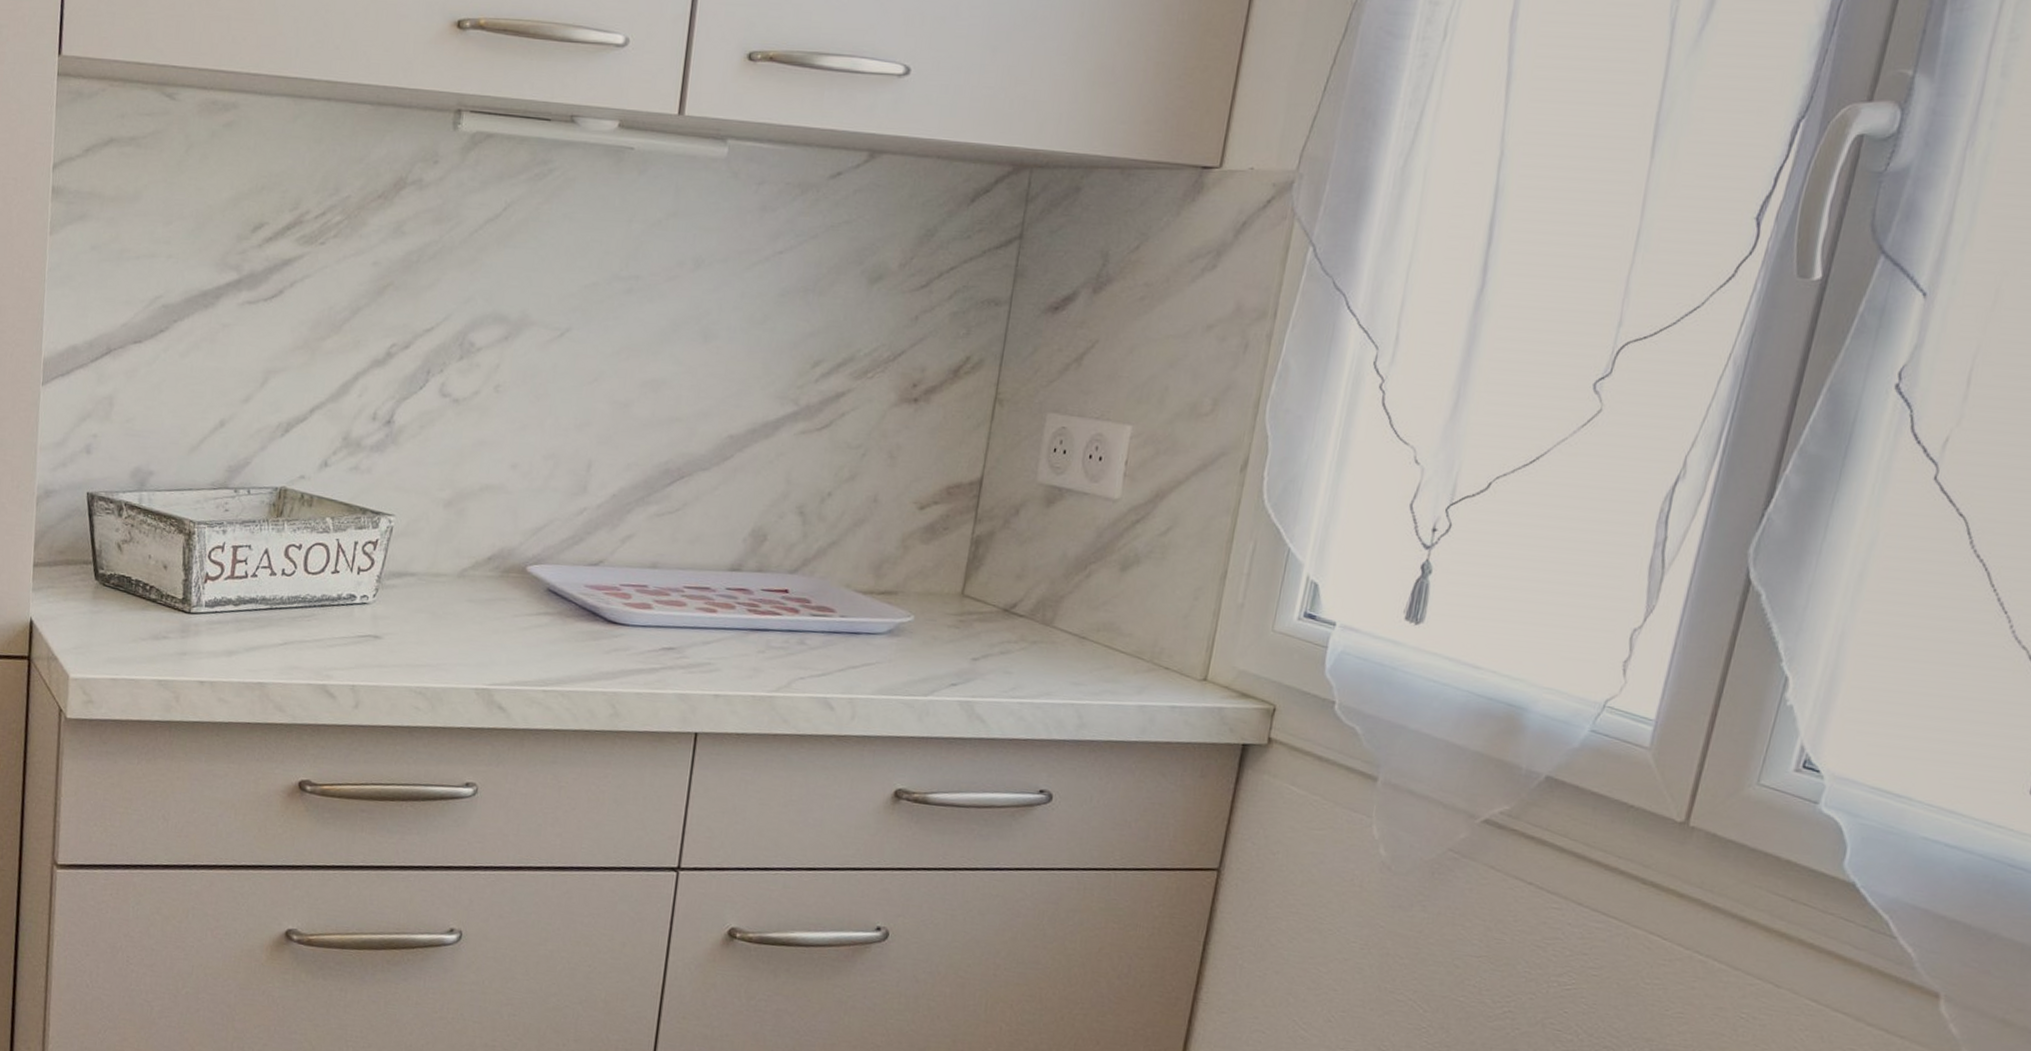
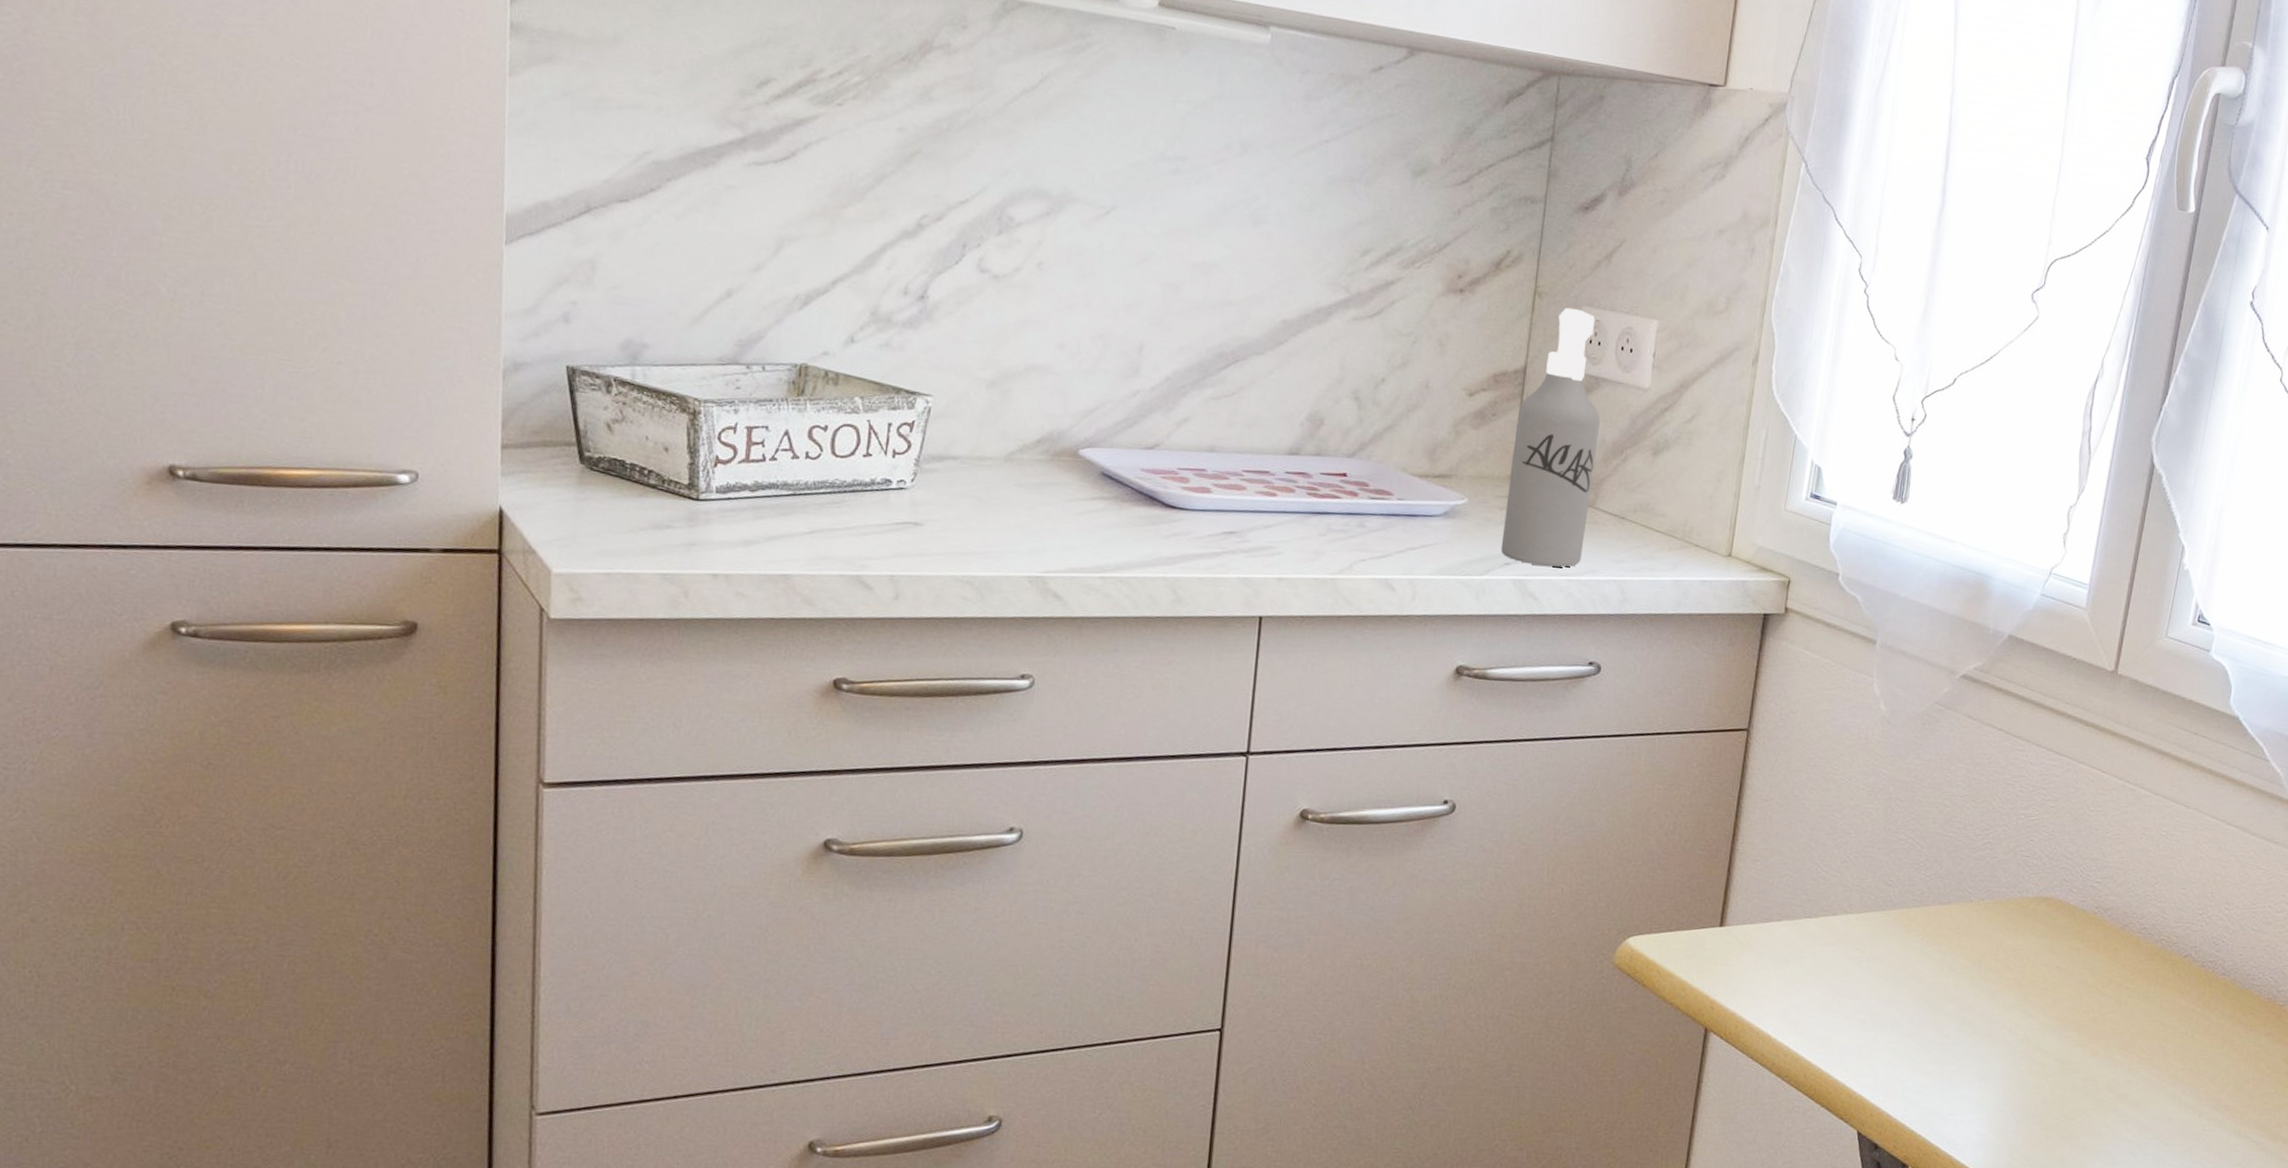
spray bottle: none [947,414,1062,689] -> present [1501,307,1600,568]

